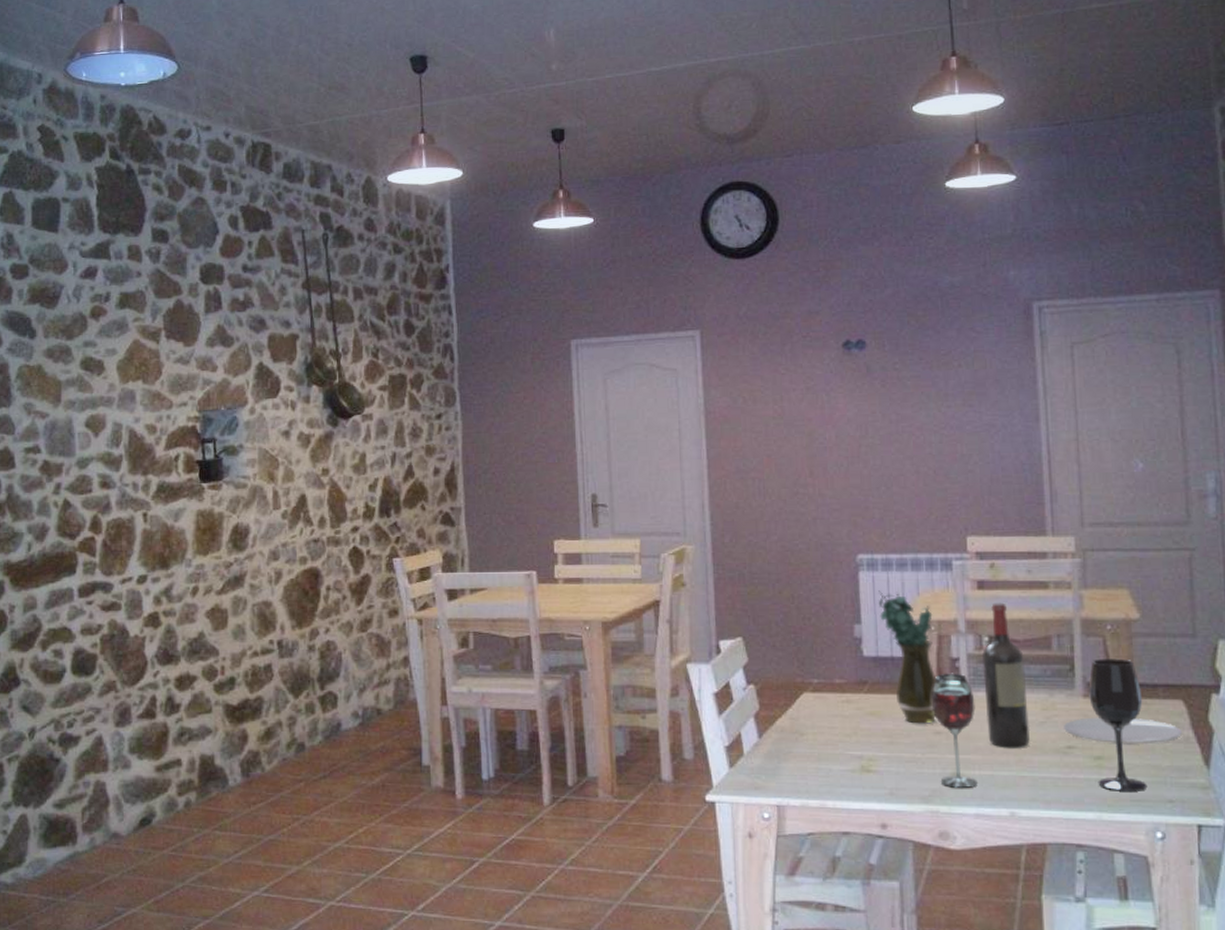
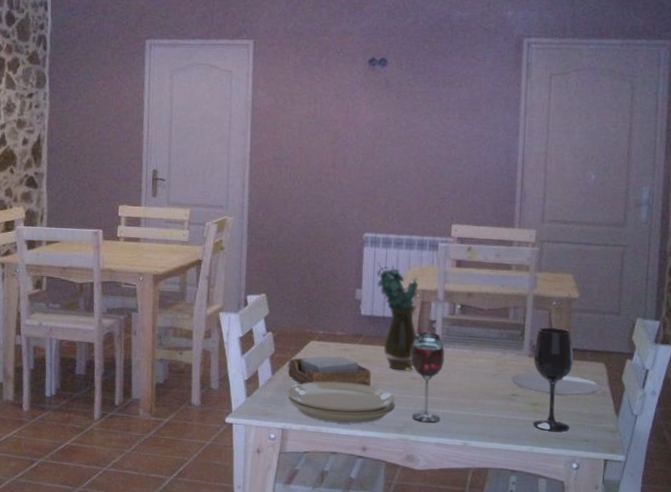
napkin holder: none [777,711,885,748] -> present [287,356,372,387]
plate: none [780,743,919,794] -> present [287,381,396,423]
wine bottle: present [982,602,1031,747] -> none [452,278,487,393]

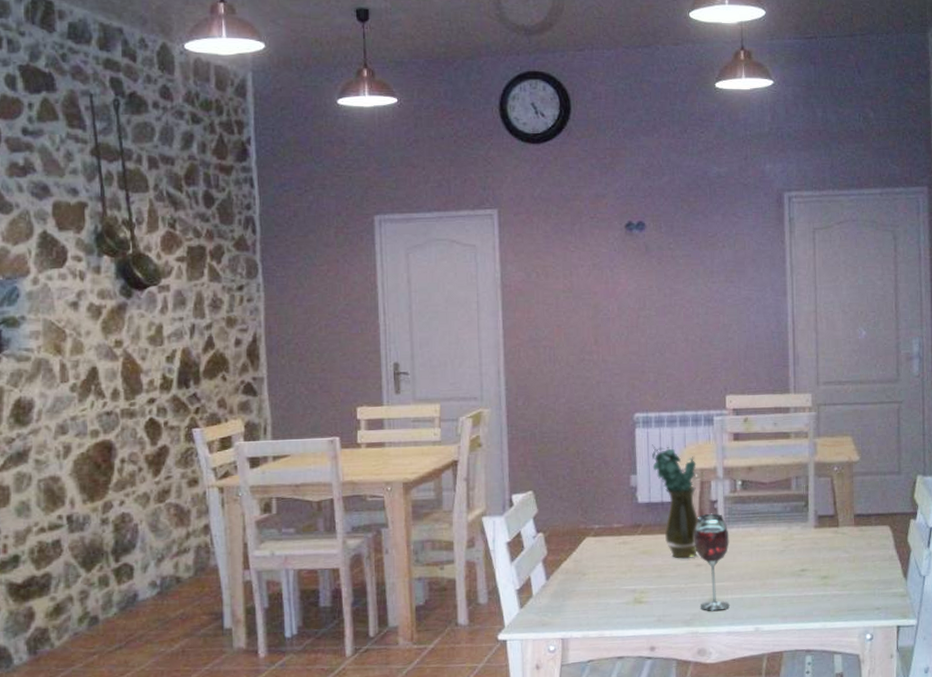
napkin holder: present [287,356,372,387] -> none [563,551,655,587]
plate: present [287,381,396,423] -> none [565,578,683,624]
plate: present [510,372,602,396] -> none [798,543,889,565]
wine glass: present [532,327,574,432] -> none [819,494,861,604]

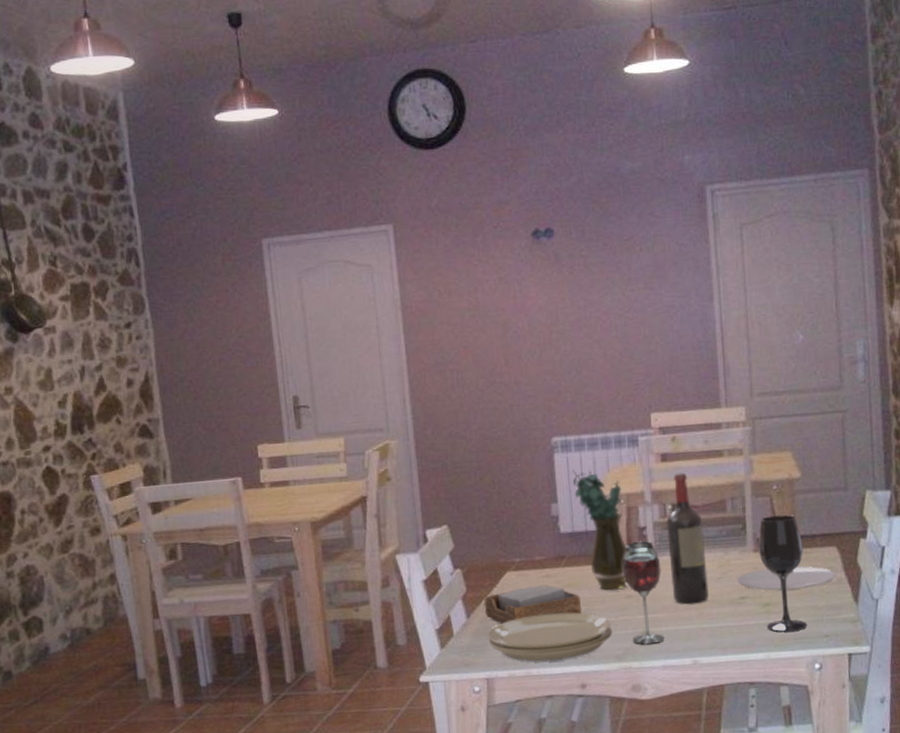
napkin holder: none [563,551,655,587] -> present [483,585,582,624]
plate: none [565,578,683,624] -> present [487,612,613,662]
wine bottle: none [736,451,773,574] -> present [667,472,709,604]
plate: none [798,543,889,565] -> present [736,566,837,591]
wine glass: none [819,494,861,604] -> present [758,514,808,632]

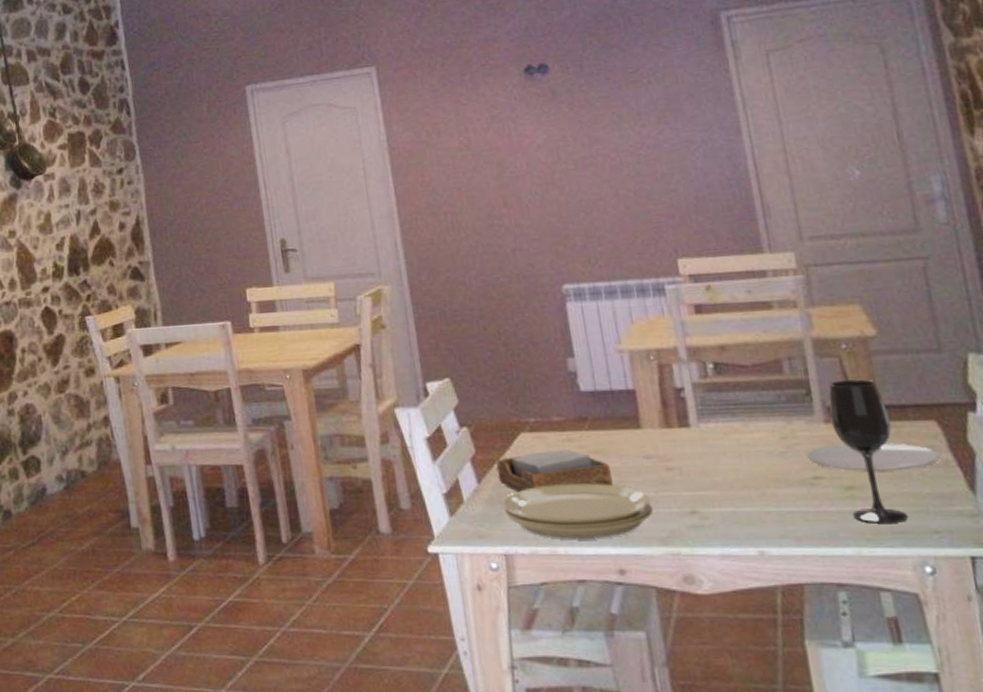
vase: present [572,470,627,591] -> none [589,321,666,461]
wineglass: present [622,541,664,645] -> none [658,404,719,527]
wine bottle: present [667,472,709,604] -> none [708,326,772,481]

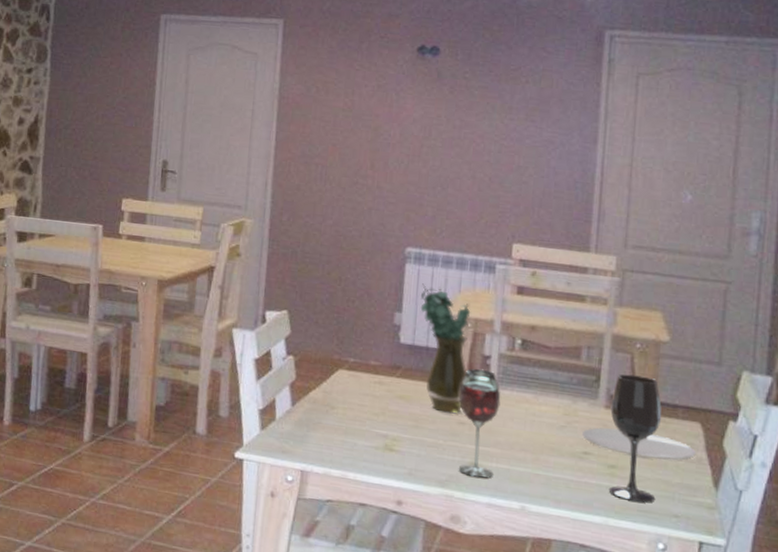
napkin holder: present [495,450,613,492] -> none [310,388,411,429]
plate: present [502,483,654,539] -> none [309,418,440,472]
vase: none [589,321,666,461] -> present [420,283,471,413]
wineglass: none [658,404,719,527] -> present [458,368,501,478]

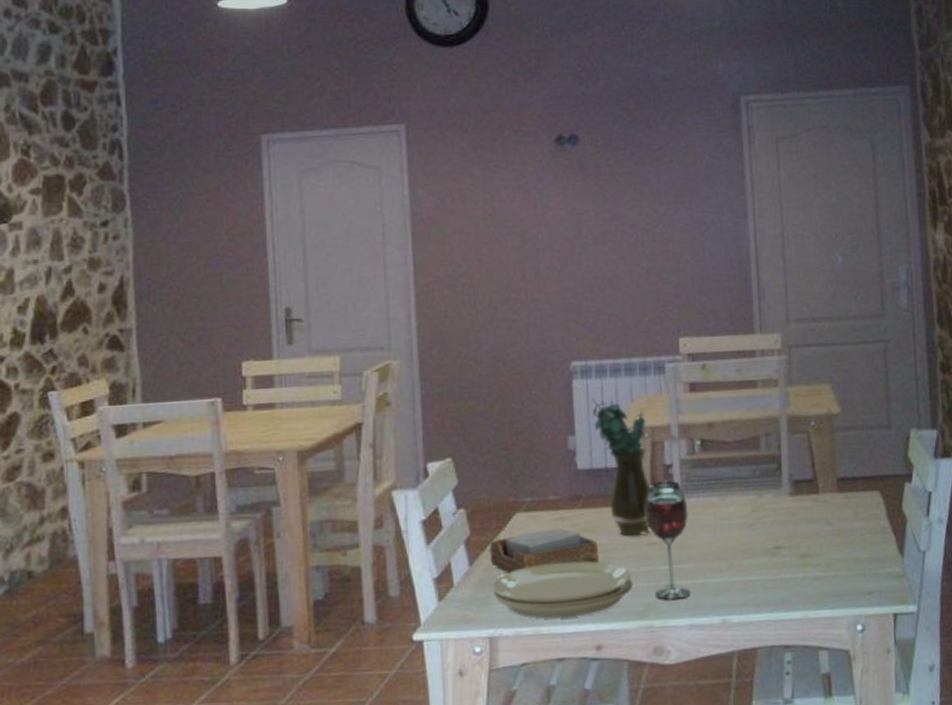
plate: none [309,418,440,472] -> present [492,561,634,619]
napkin holder: none [310,388,411,429] -> present [489,528,600,573]
plate: present [581,427,697,461] -> none [771,512,880,540]
wine glass: present [608,374,662,503] -> none [794,454,849,588]

